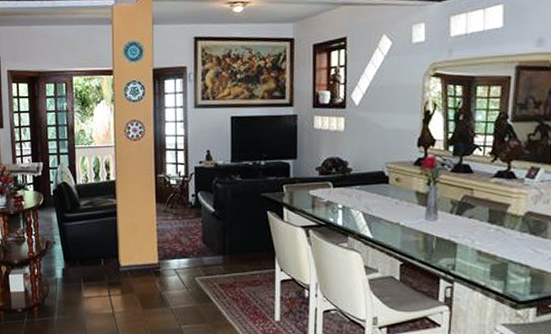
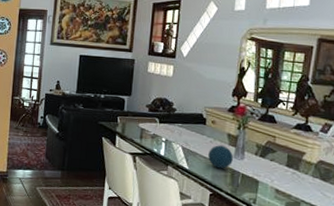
decorative orb: none [395,206,424,234] -> present [208,145,233,169]

